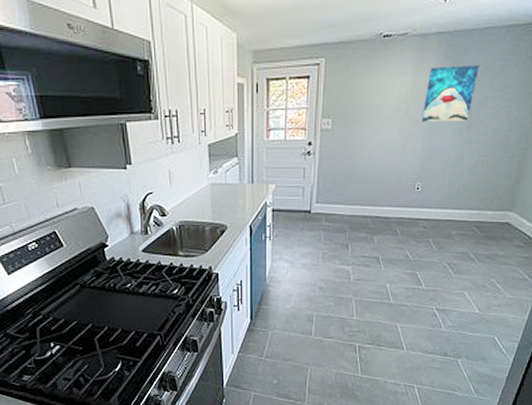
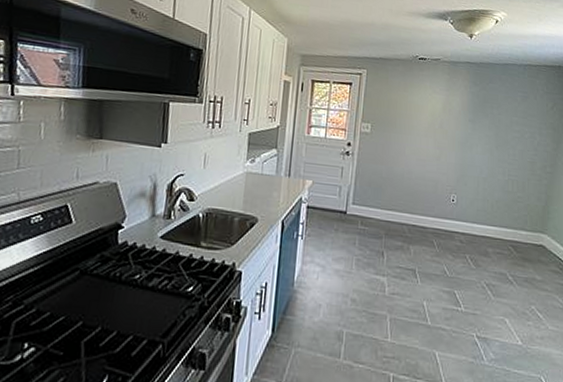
wall art: present [421,64,480,122] -> none [454,90,503,142]

